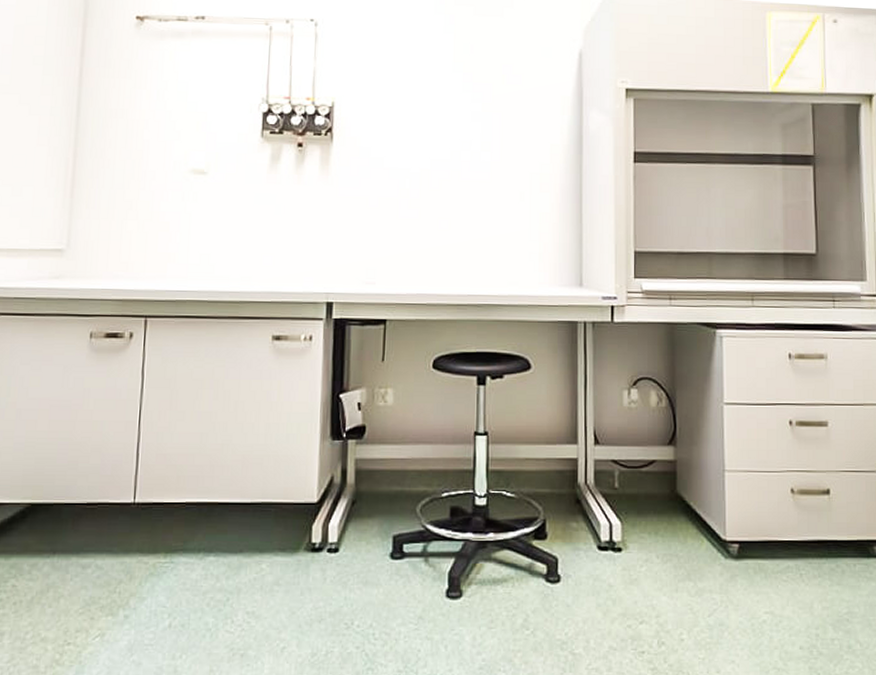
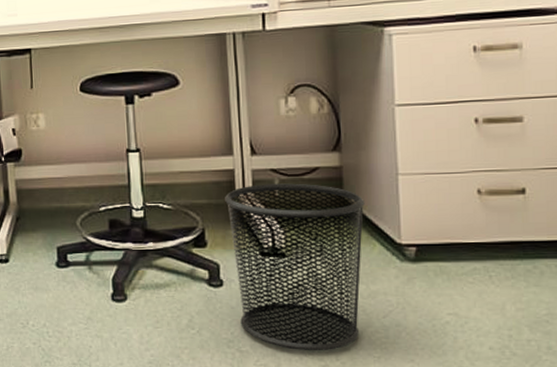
waste bin: none [567,475,695,653] -> present [225,183,365,351]

